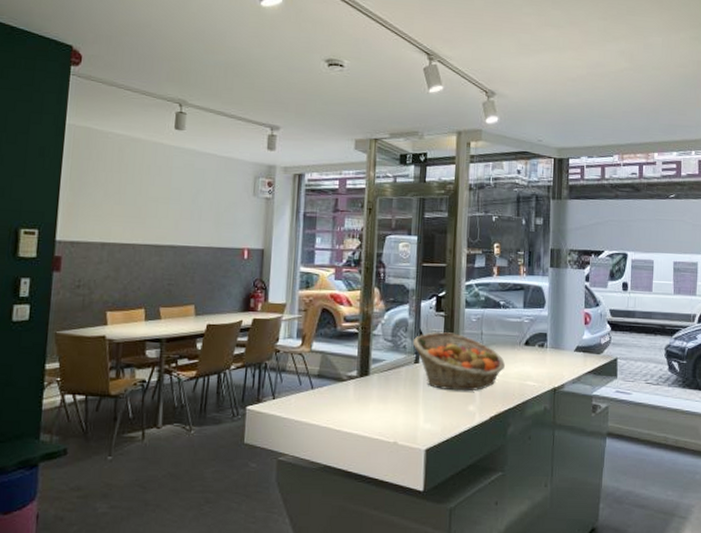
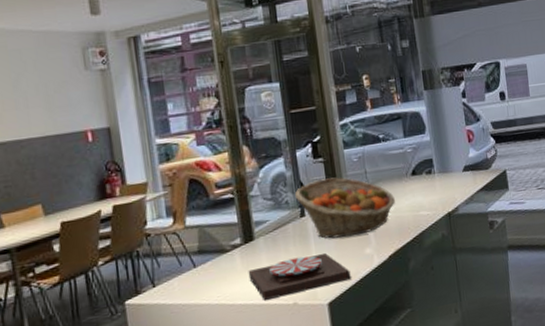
plate: none [358,399,451,434] -> present [248,252,351,300]

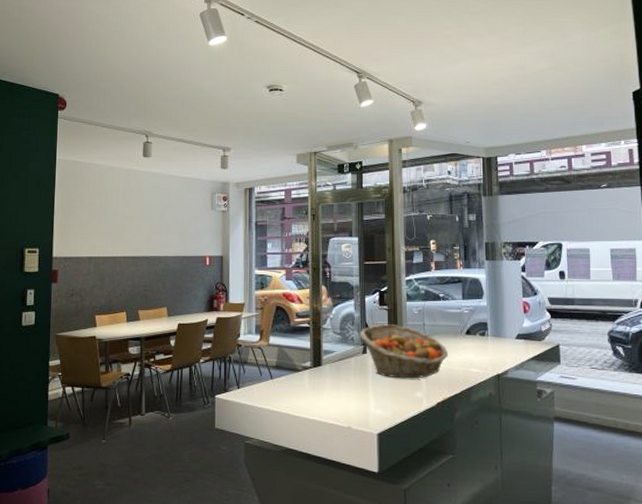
plate: present [248,252,351,300] -> none [313,387,401,419]

